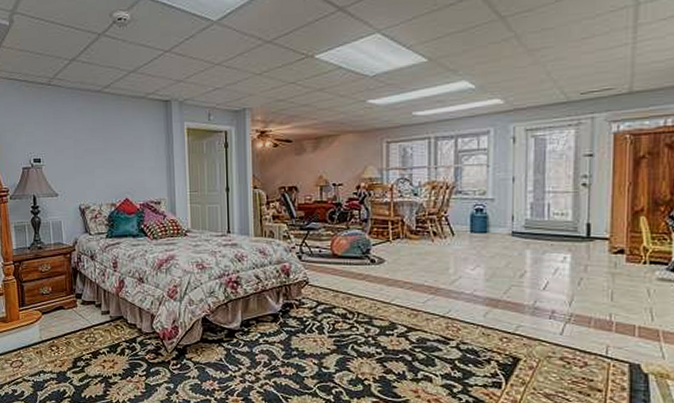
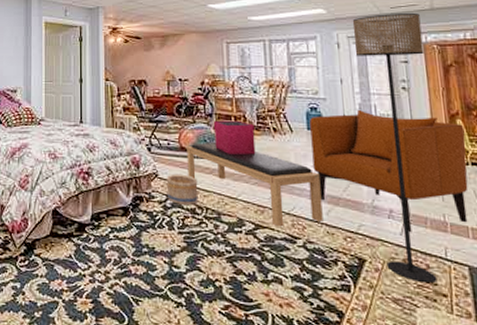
basket: none [317,280,350,311] -> present [166,174,198,206]
bench: none [339,249,480,330] -> present [187,143,323,227]
storage bin: none [369,225,413,260] -> present [214,120,256,155]
armchair: none [474,209,647,333] -> present [310,109,468,233]
floor lamp: none [532,98,615,380] -> present [352,12,437,284]

